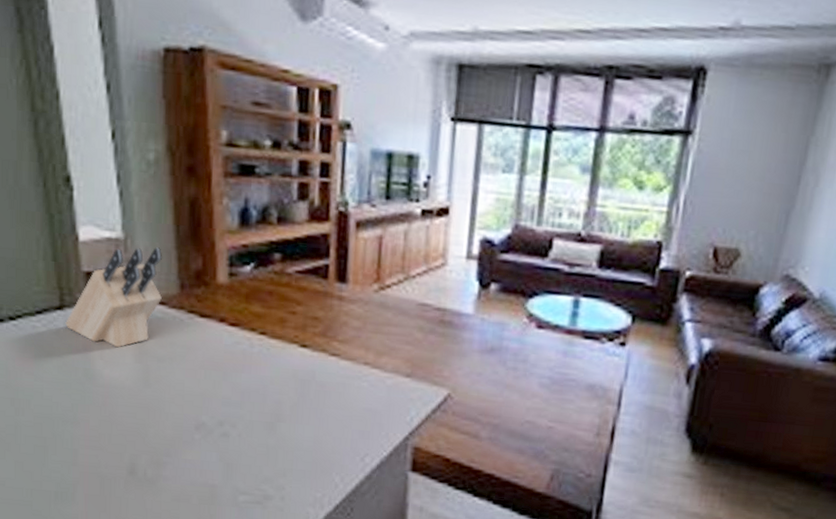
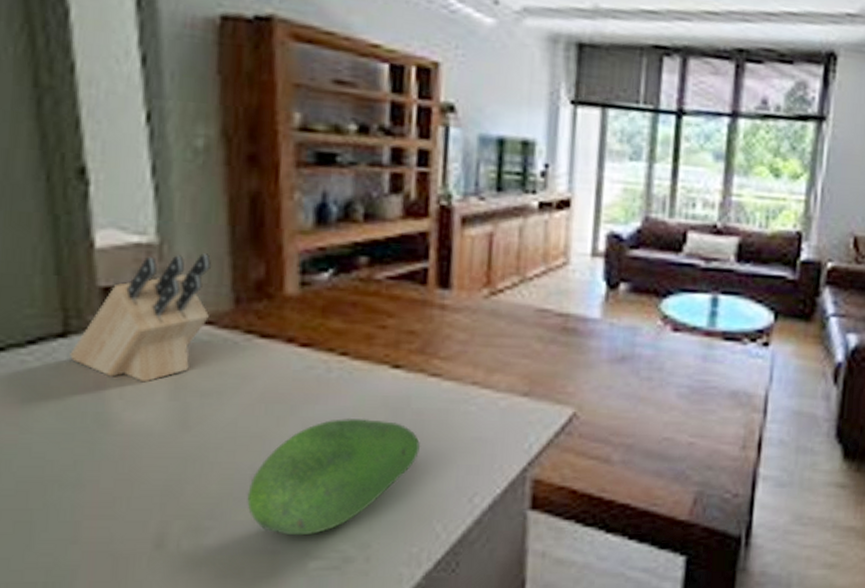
fruit: none [193,385,323,476] -> present [247,417,421,536]

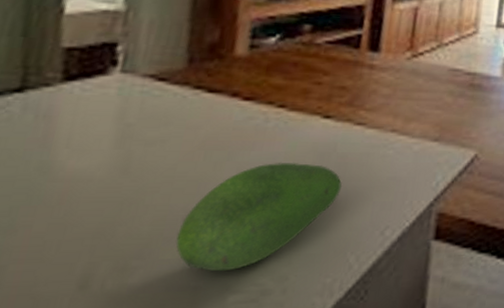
knife block: present [70,253,211,383] -> none [23,20,171,133]

